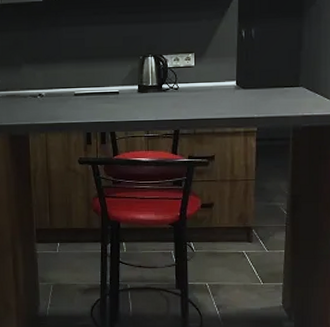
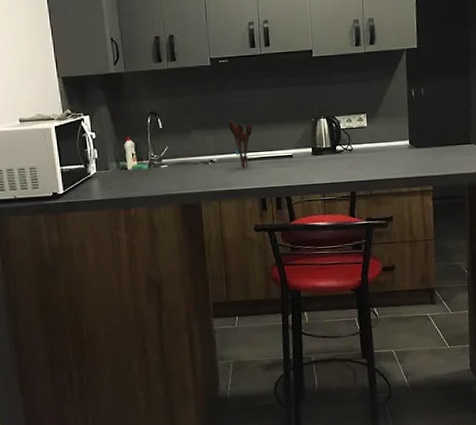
utensil holder: none [58,55,80,102] -> present [228,120,252,168]

